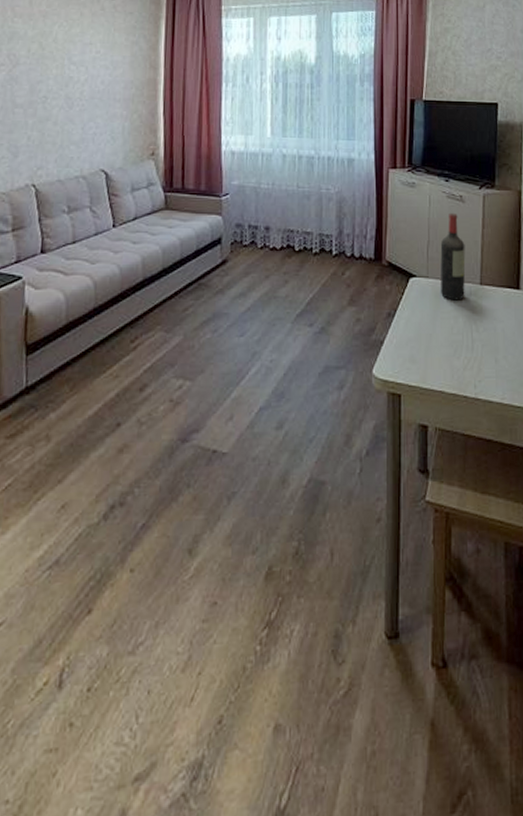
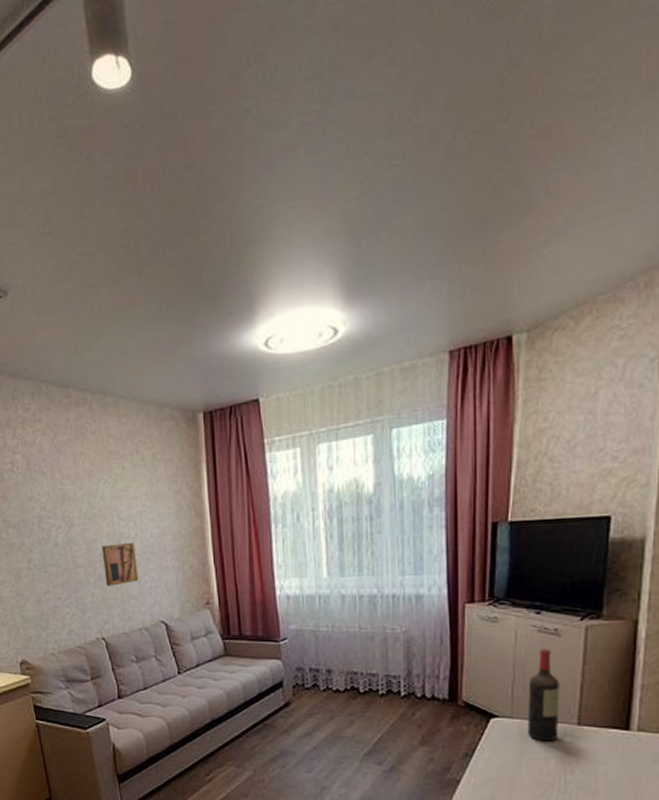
wall art: none [45,87,84,130] -> present [101,543,138,586]

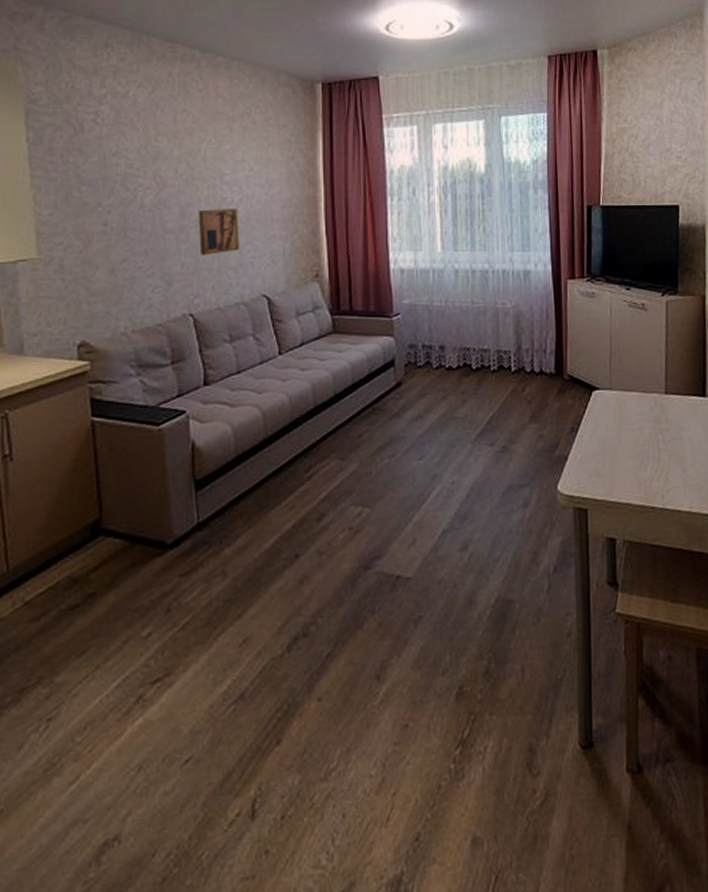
wine bottle: present [528,648,560,742] -> none [623,321,650,412]

